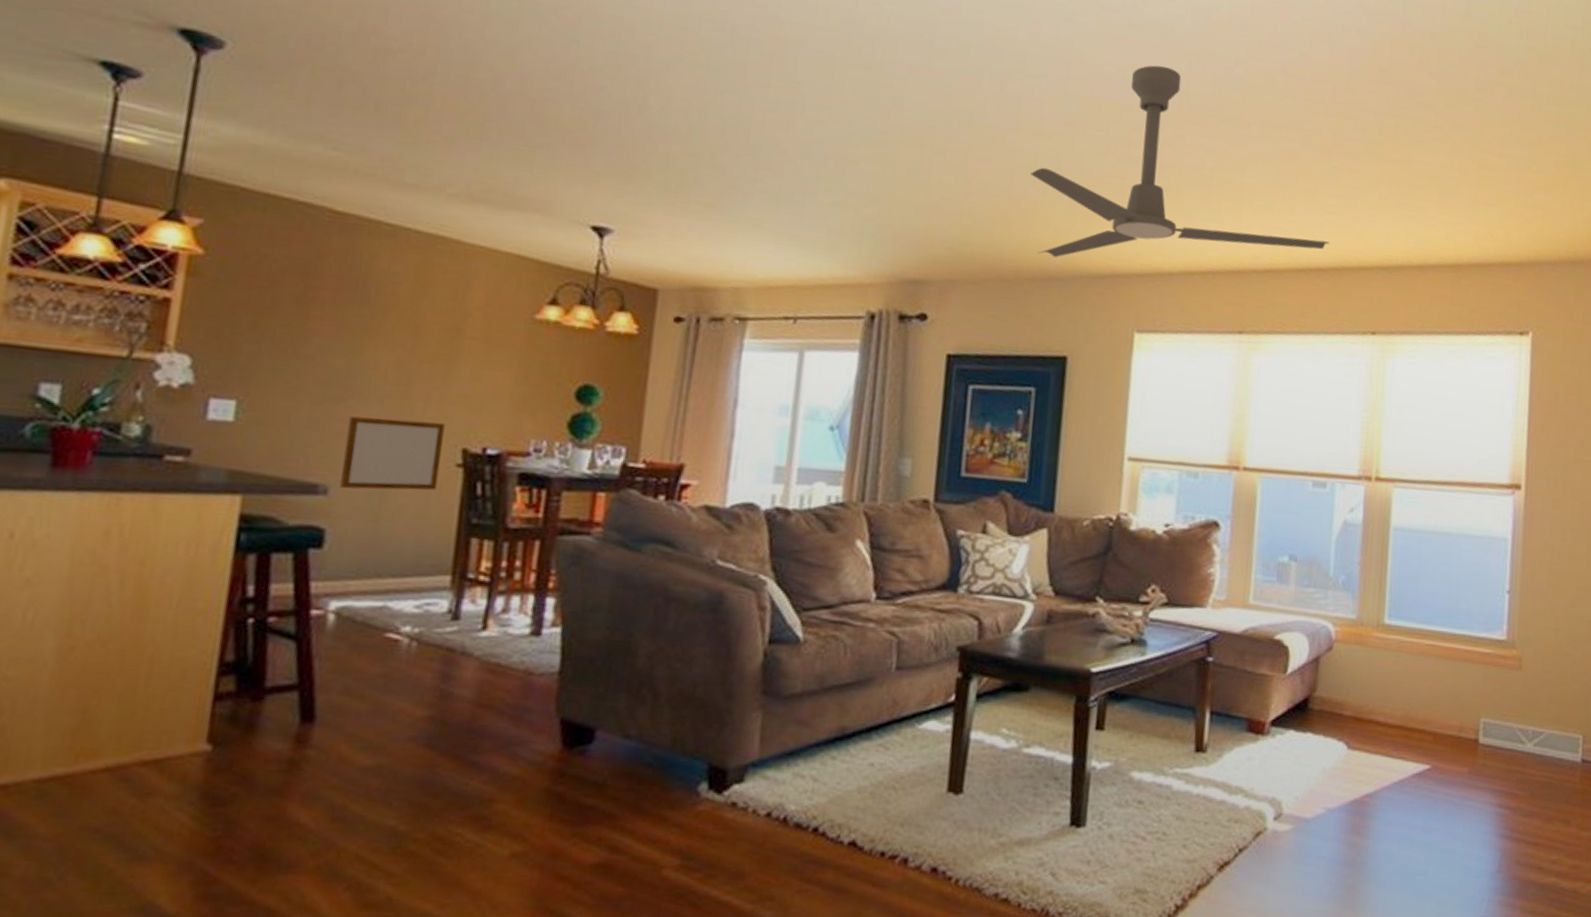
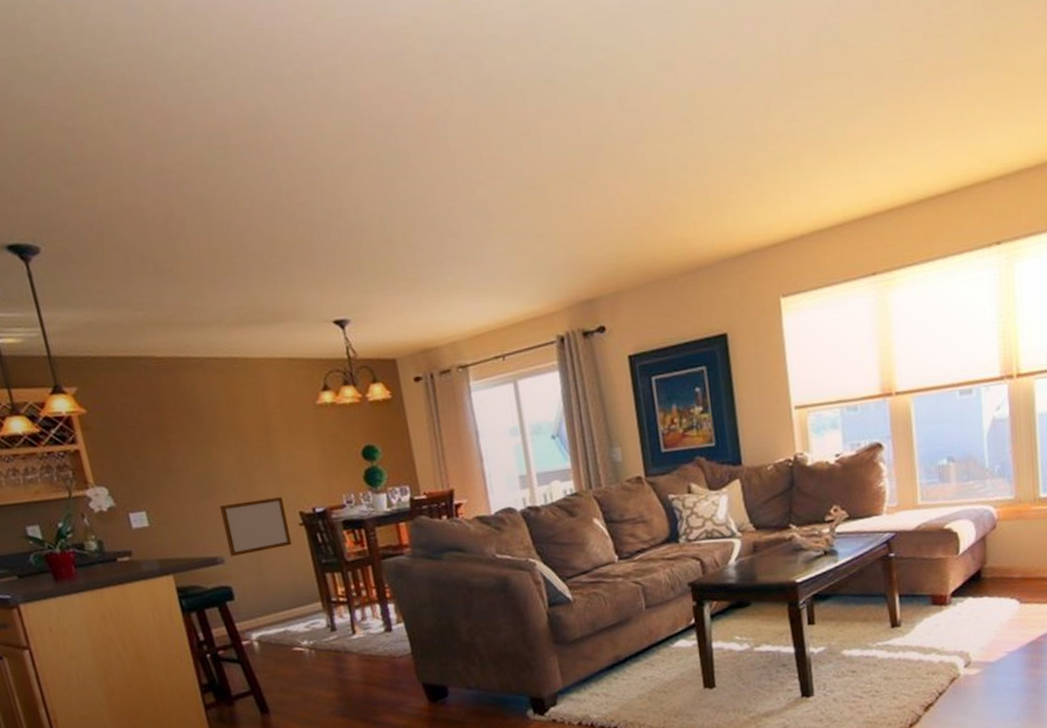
ceiling fan: present [1031,65,1330,257] -> none [663,37,946,249]

